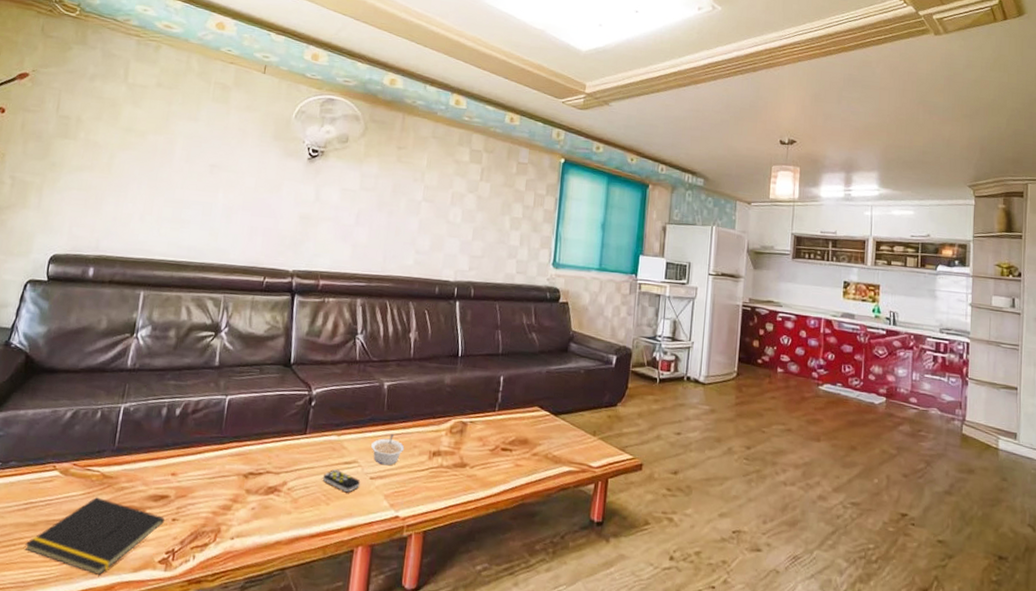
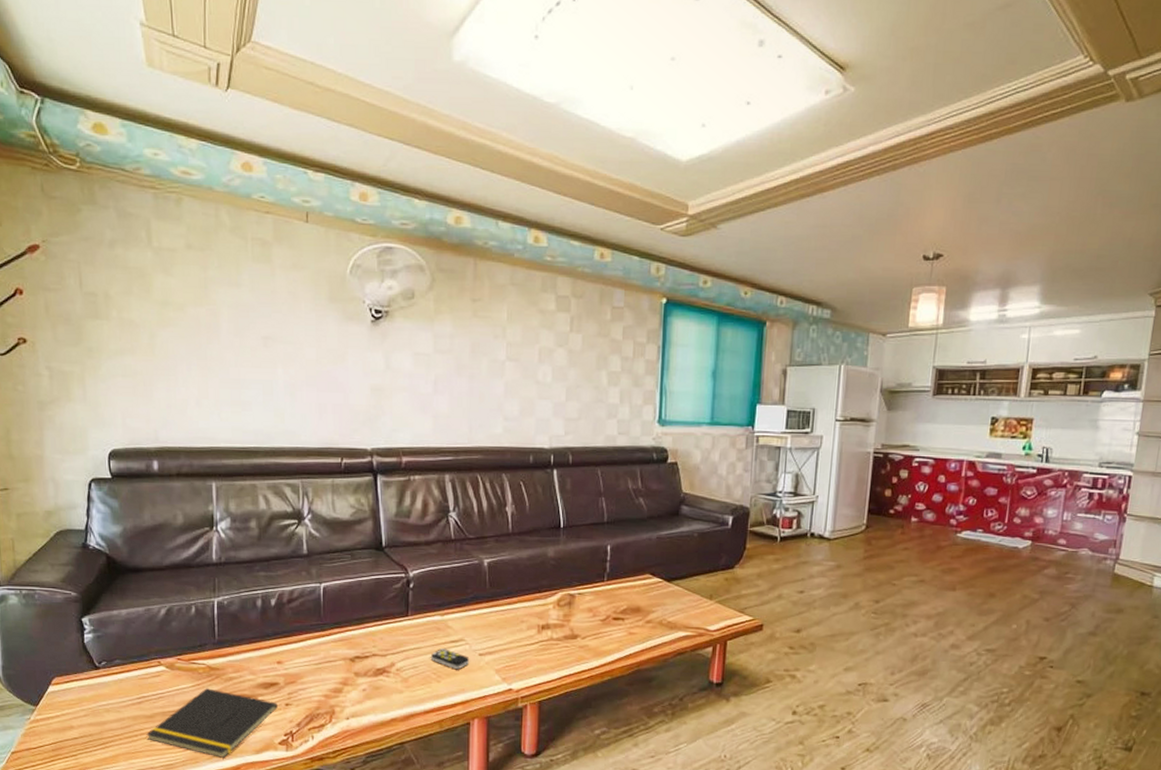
legume: present [371,434,405,466] -> none [477,611,512,642]

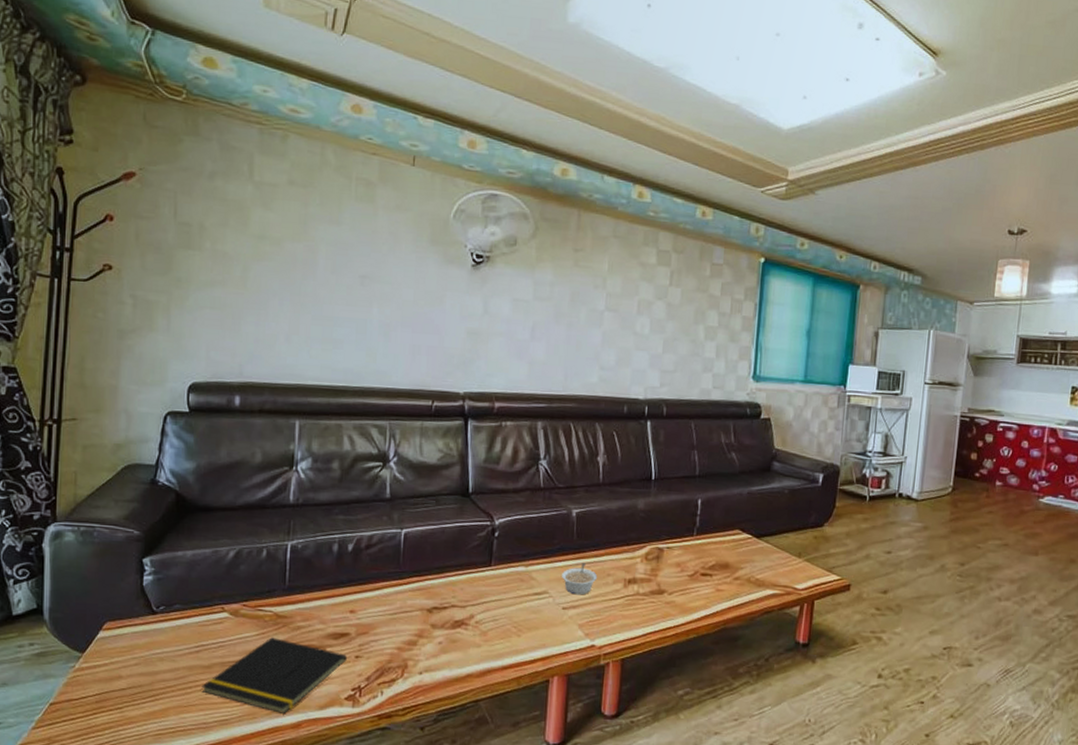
remote control: present [430,648,470,669] -> none [511,601,553,623]
legume: none [477,611,512,642] -> present [562,563,598,595]

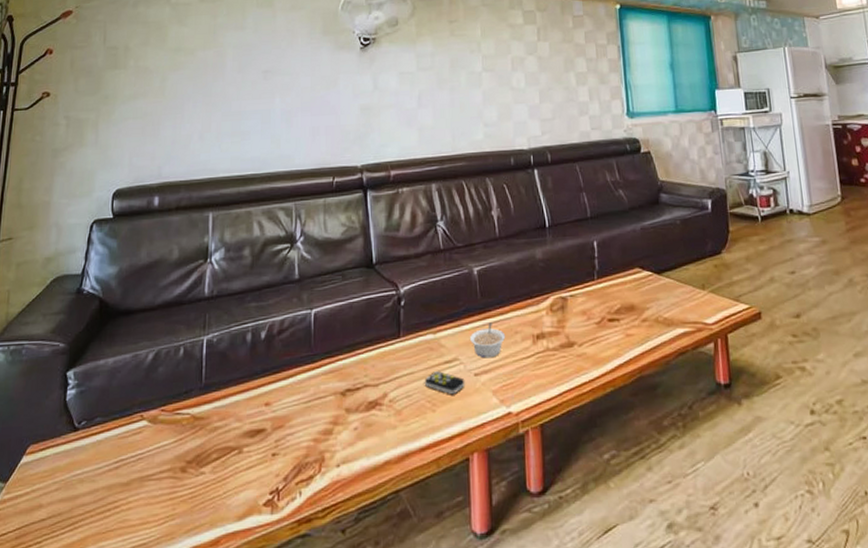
notepad: present [201,637,347,713] -> none [120,443,264,530]
remote control: none [511,601,553,623] -> present [424,371,465,394]

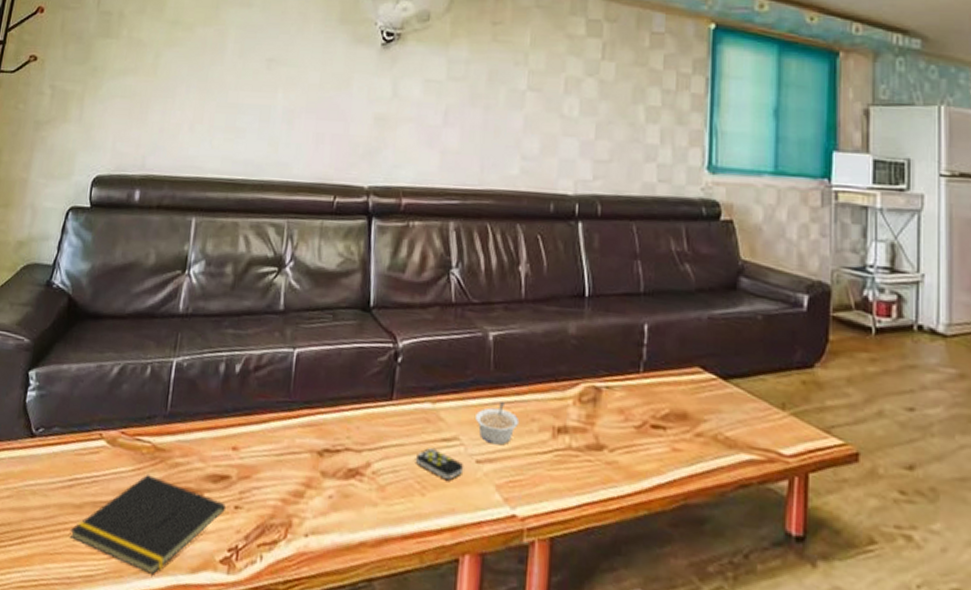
notepad: none [120,443,264,530] -> present [70,474,226,574]

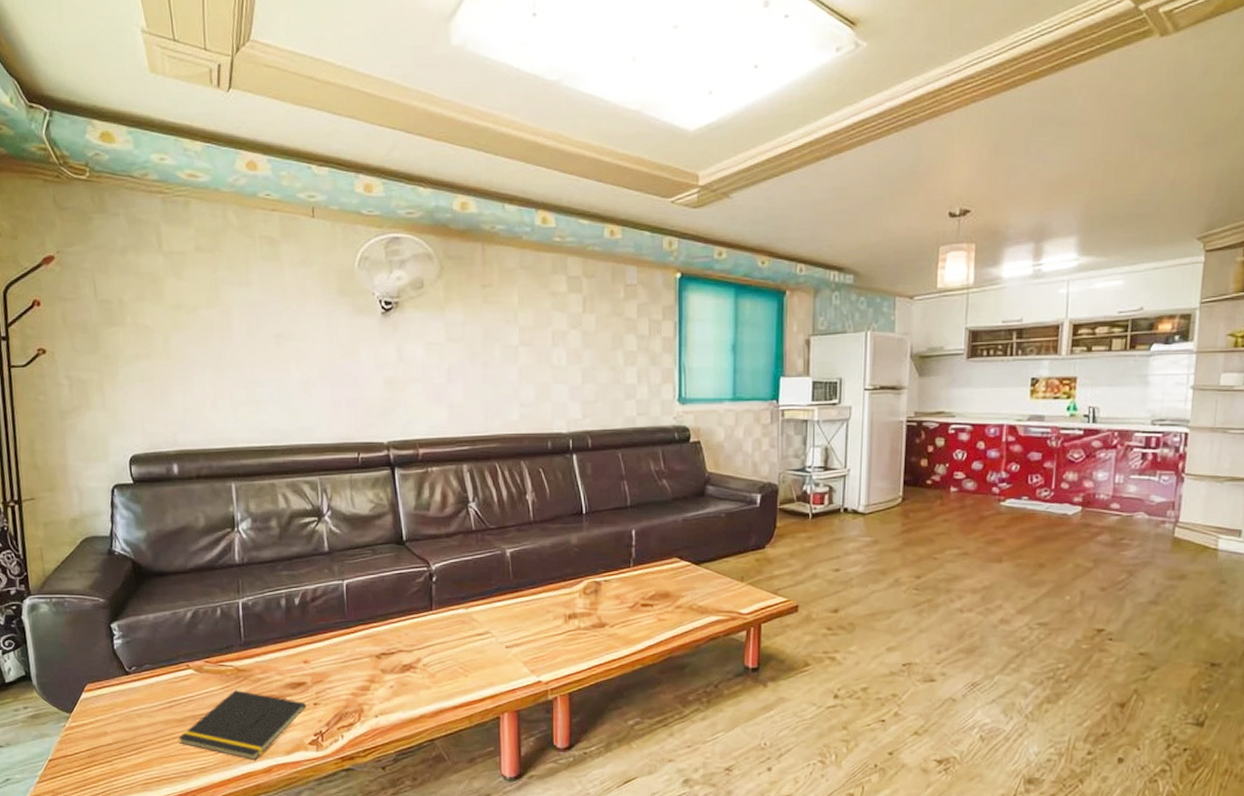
remote control: present [415,448,464,479] -> none [456,642,497,662]
legume: present [476,402,520,445] -> none [502,601,538,633]

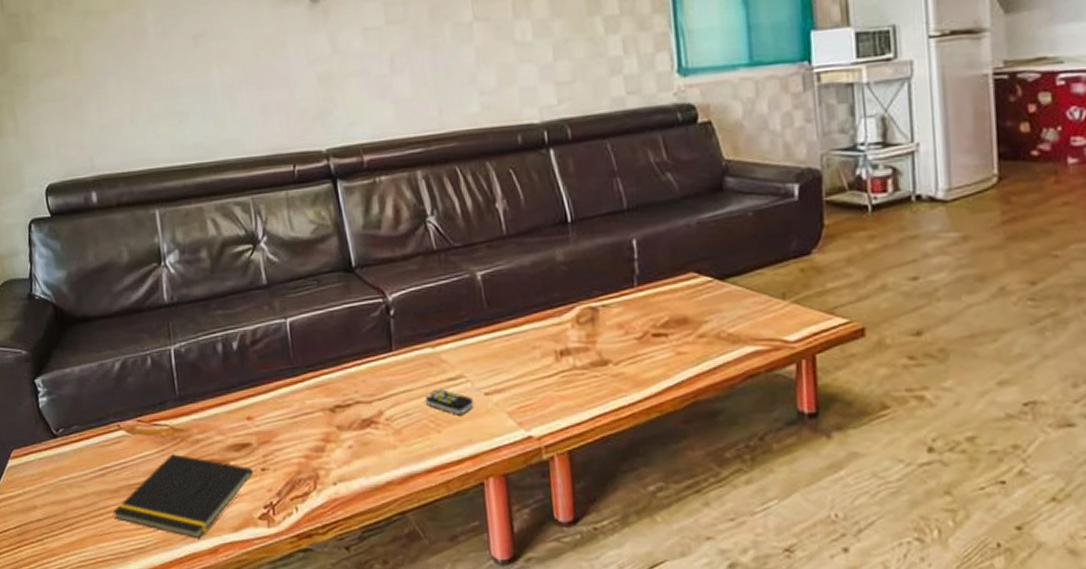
remote control: none [456,642,497,662] -> present [425,389,475,414]

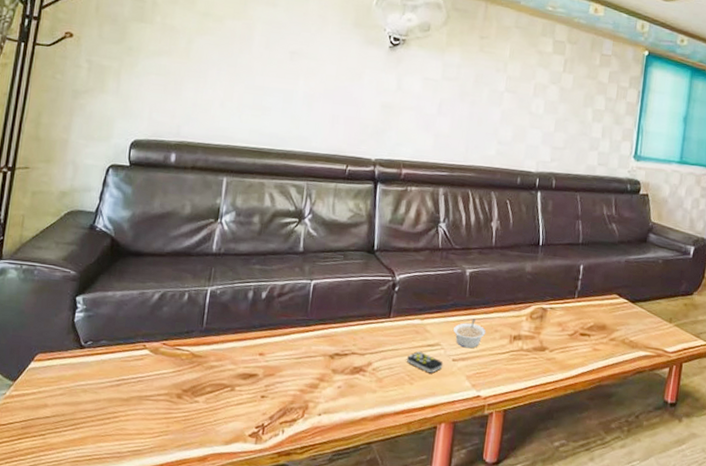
notepad: present [112,454,253,538] -> none [119,375,254,447]
legume: none [477,336,521,376] -> present [453,319,486,349]

